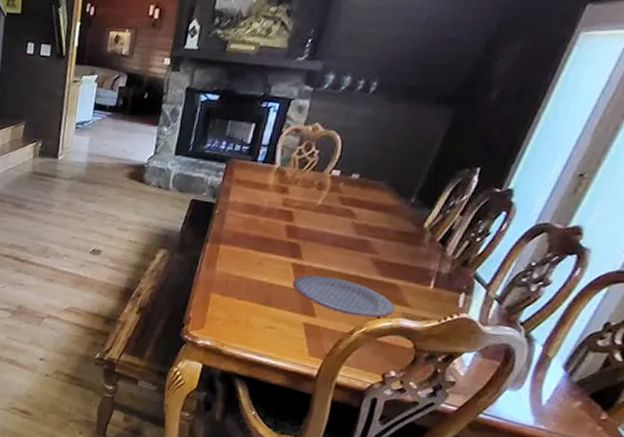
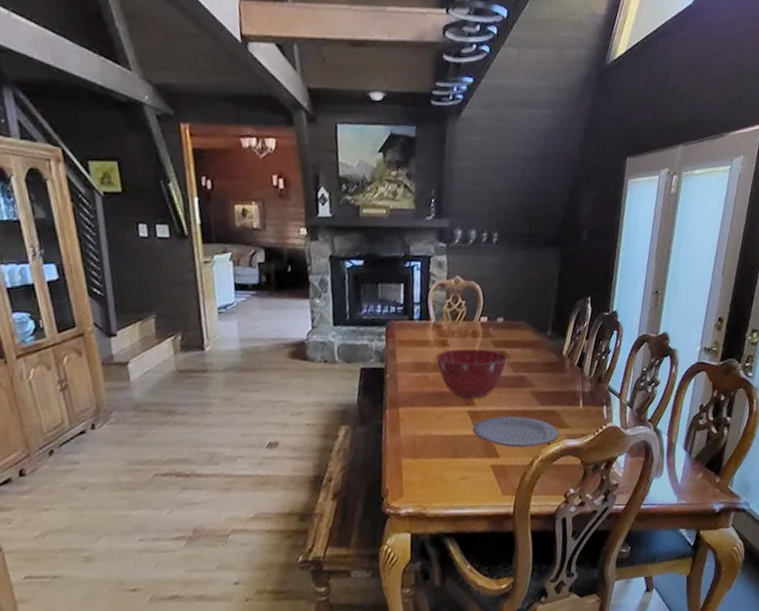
mixing bowl: none [270,198,353,253] -> present [435,349,508,399]

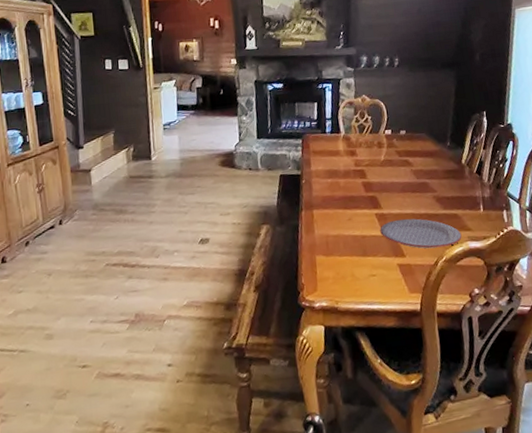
mixing bowl: present [435,349,508,399] -> none [345,158,411,202]

